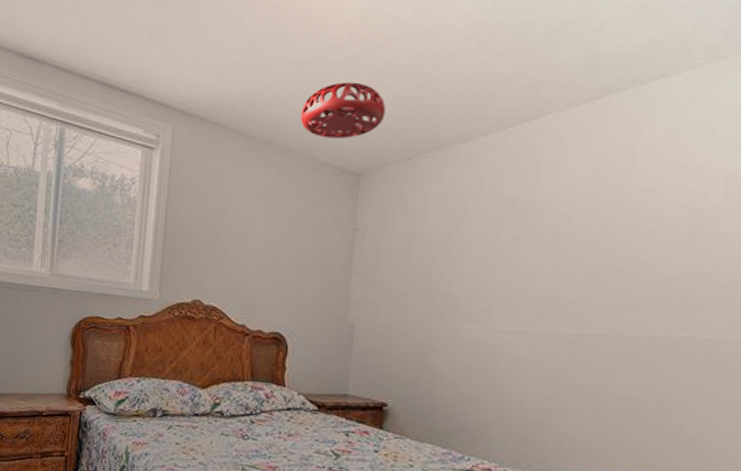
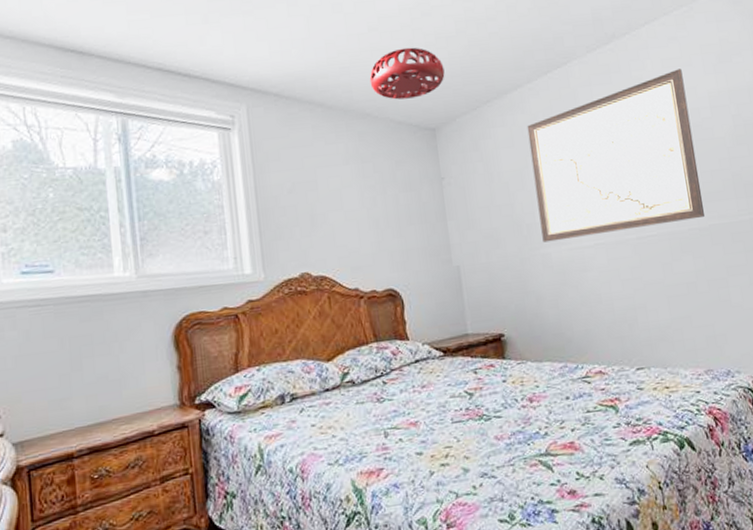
wall art: none [456,139,696,326] -> present [527,68,704,243]

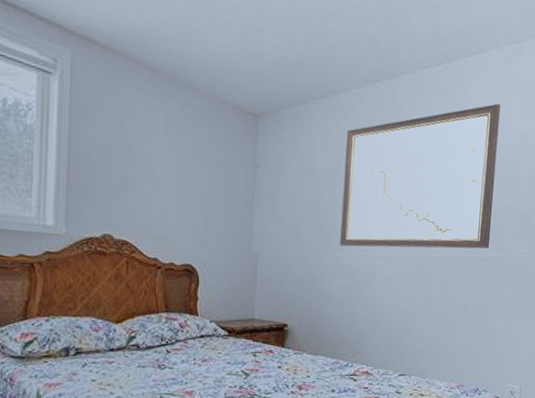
ceiling light: present [369,47,445,100] -> none [202,25,279,80]

